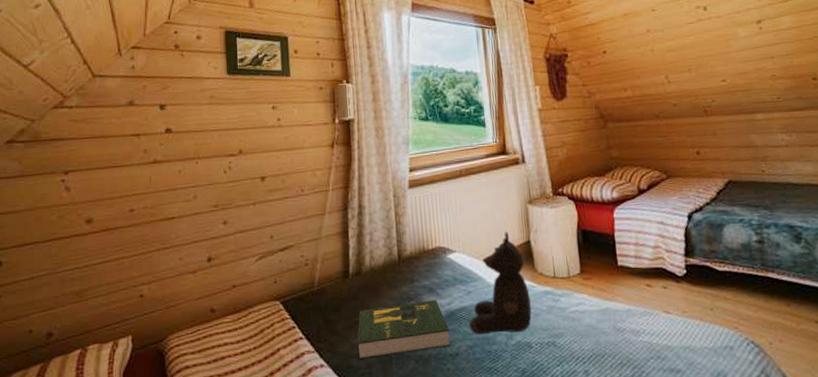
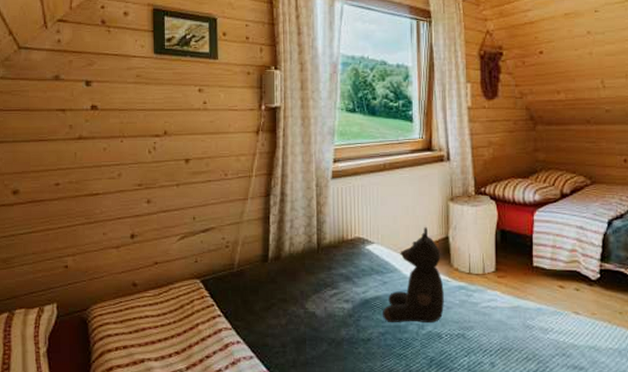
book: present [357,300,451,359] -> none [273,287,364,339]

